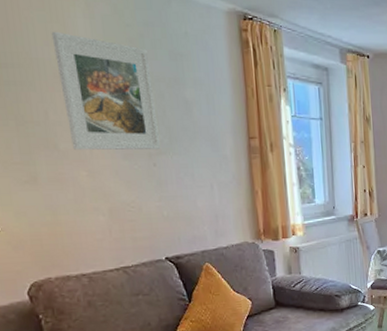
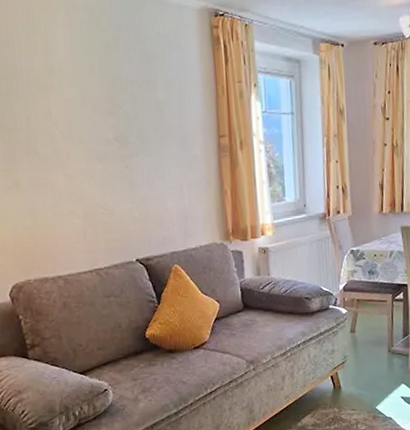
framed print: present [51,32,161,150] -> none [34,42,134,155]

